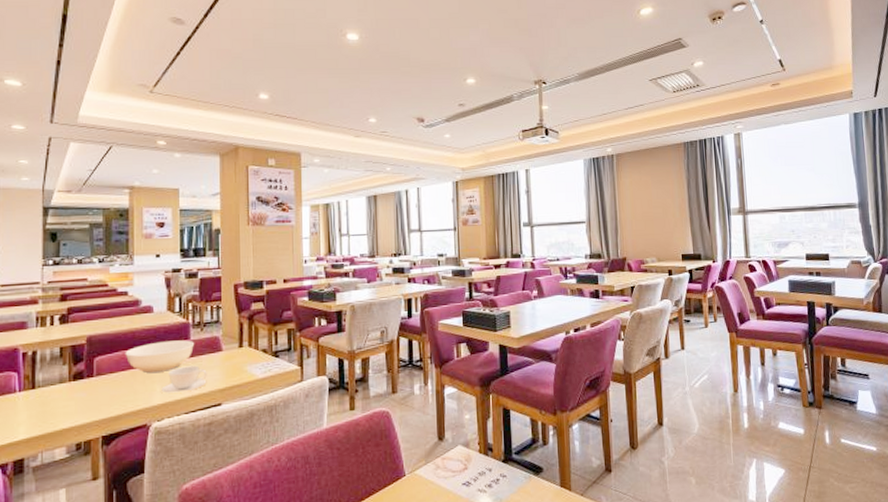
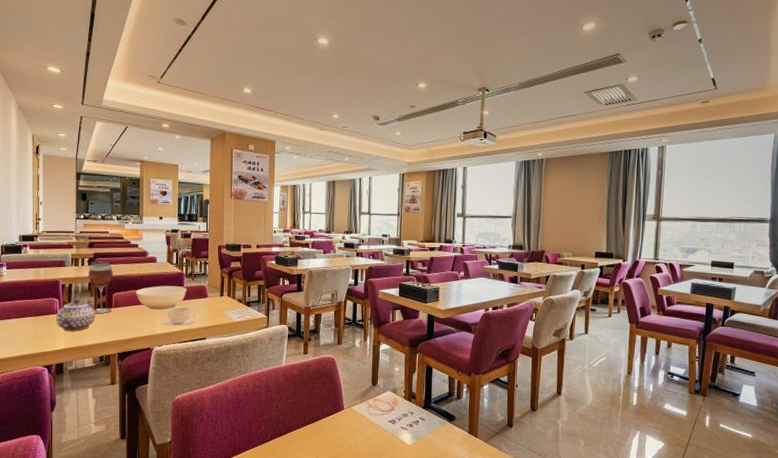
teapot: none [14,369,70,414] -> present [56,298,96,331]
wineglass: none [60,317,94,387] -> present [88,261,113,314]

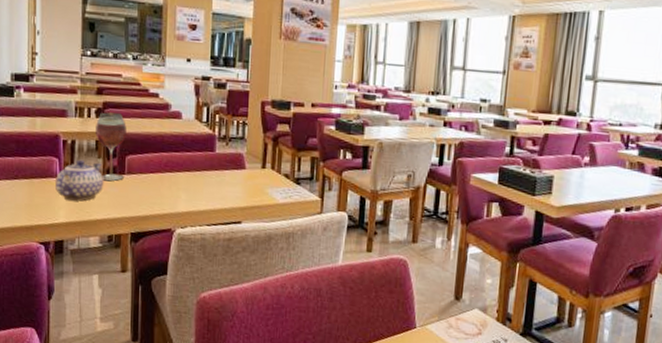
bowl: present [135,285,187,310] -> none [154,149,220,181]
teacup: present [161,306,196,326] -> none [186,178,230,204]

